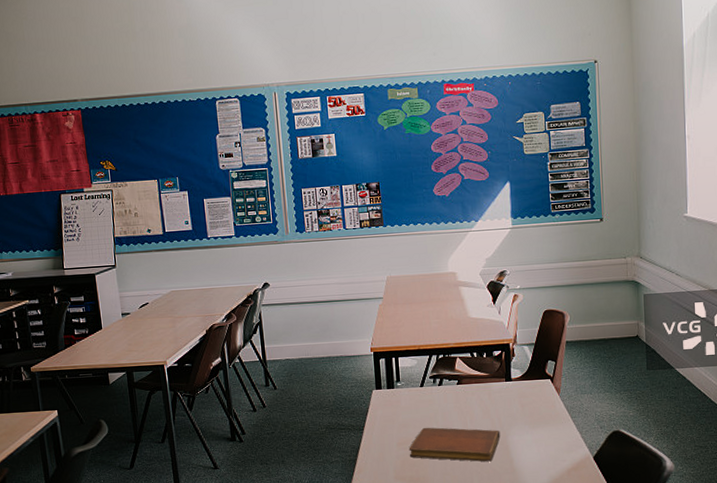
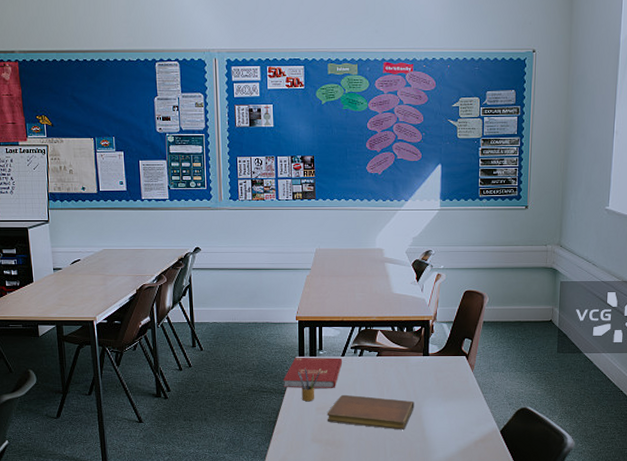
book: none [360,388,422,424] -> present [282,357,343,388]
pencil box: none [375,401,400,437] -> present [297,368,320,402]

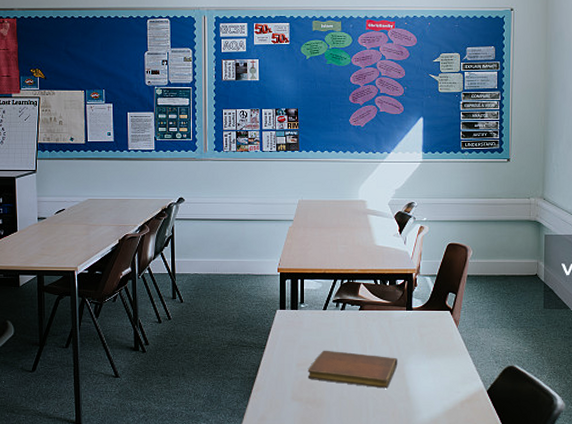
book: present [282,357,343,388] -> none [263,310,325,343]
pencil box: present [297,368,320,402] -> none [278,321,302,358]

